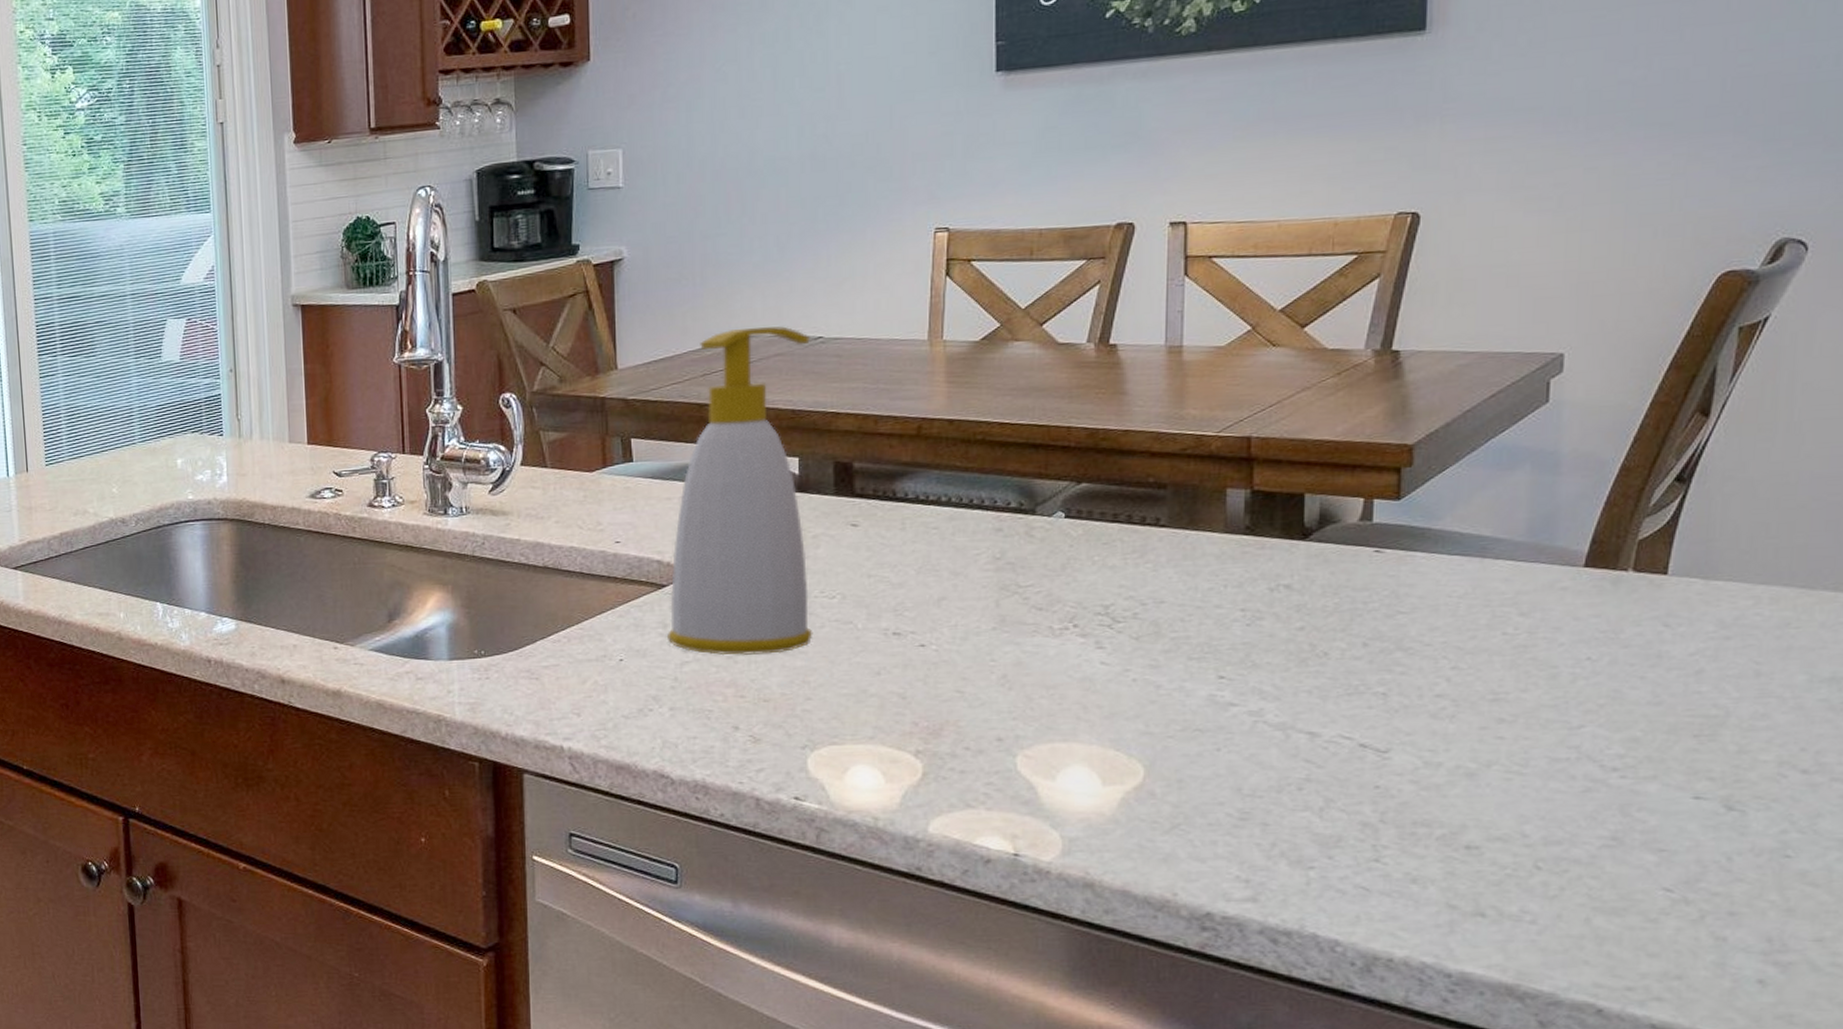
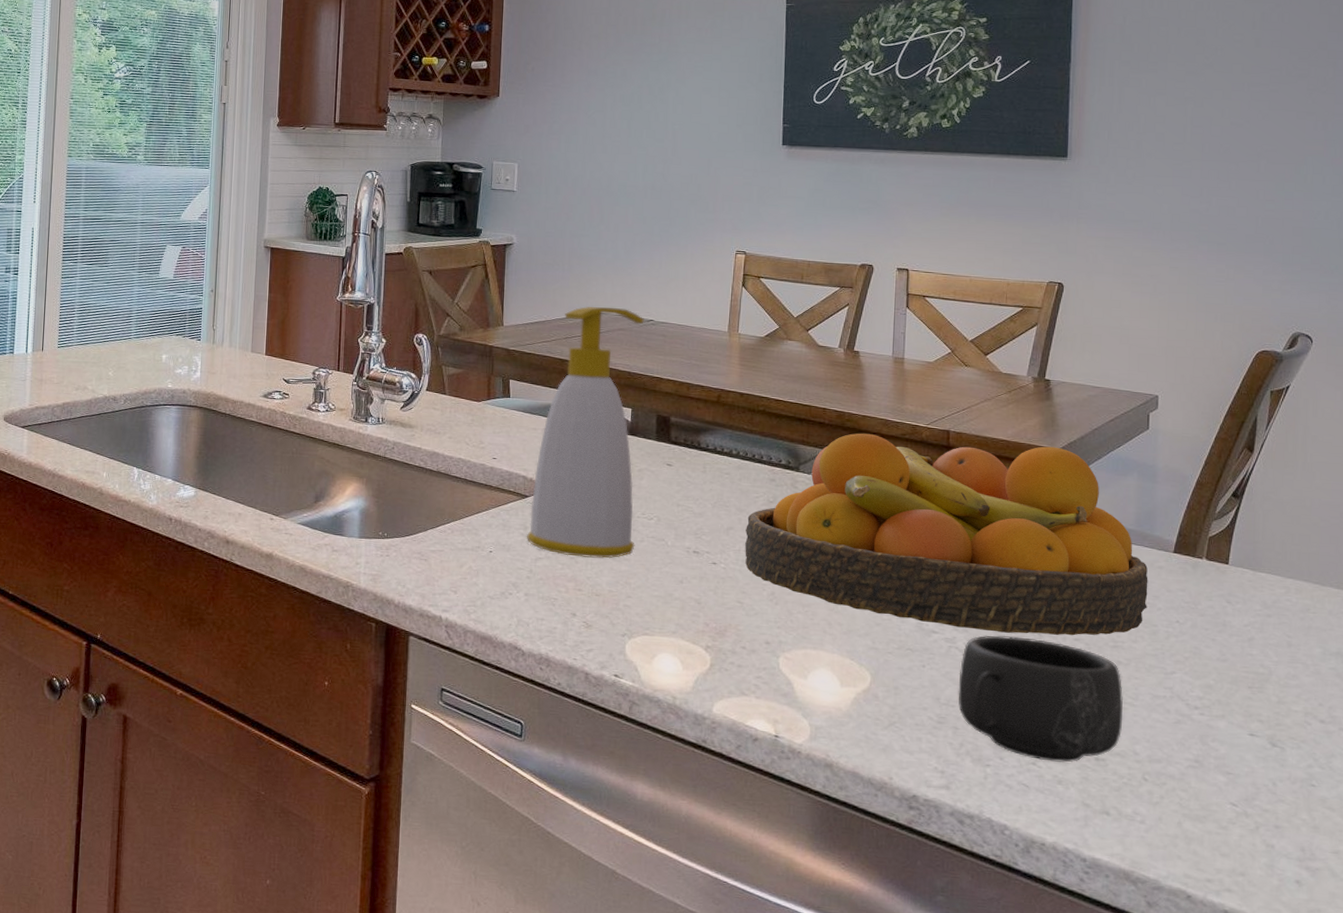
fruit bowl: none [964,441,1546,697] -> present [745,433,1148,636]
mug: none [1267,700,1506,856] -> present [958,635,1123,763]

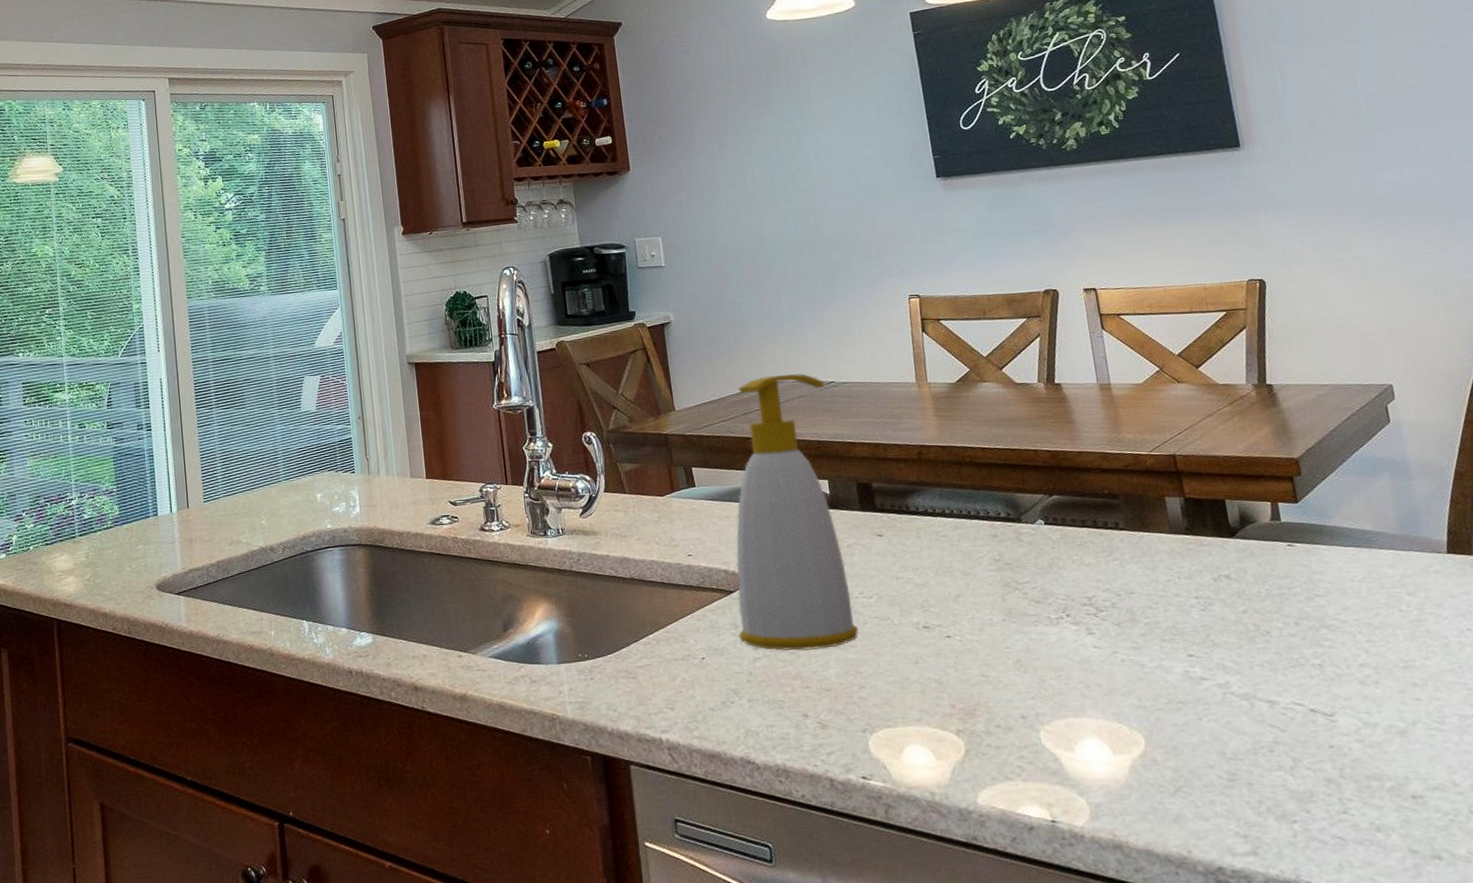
fruit bowl: present [745,433,1148,636] -> none [975,456,1432,670]
mug: present [958,635,1123,763] -> none [1240,671,1435,808]

